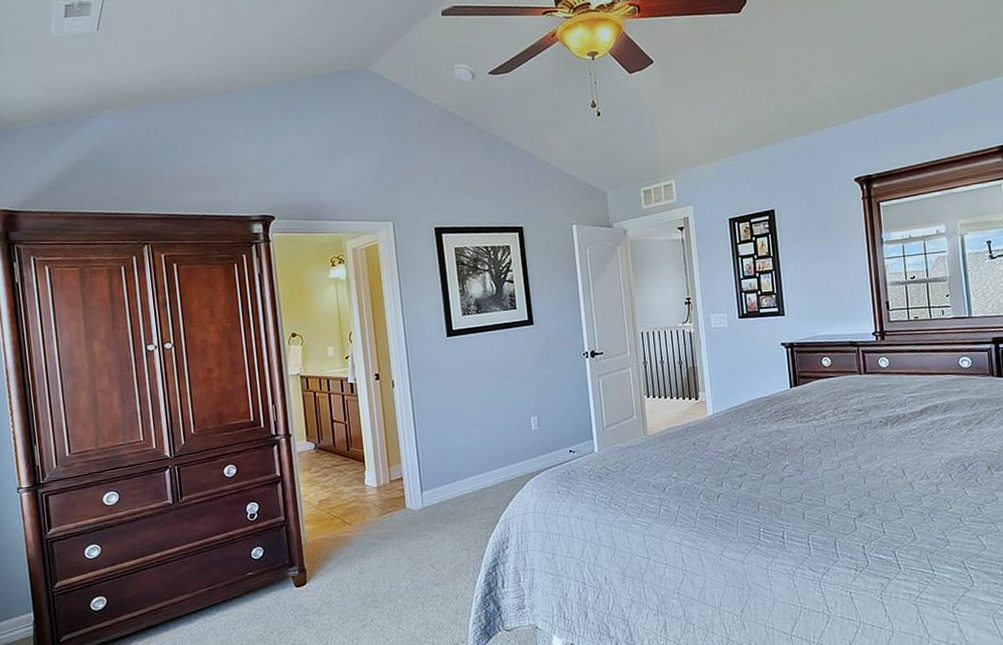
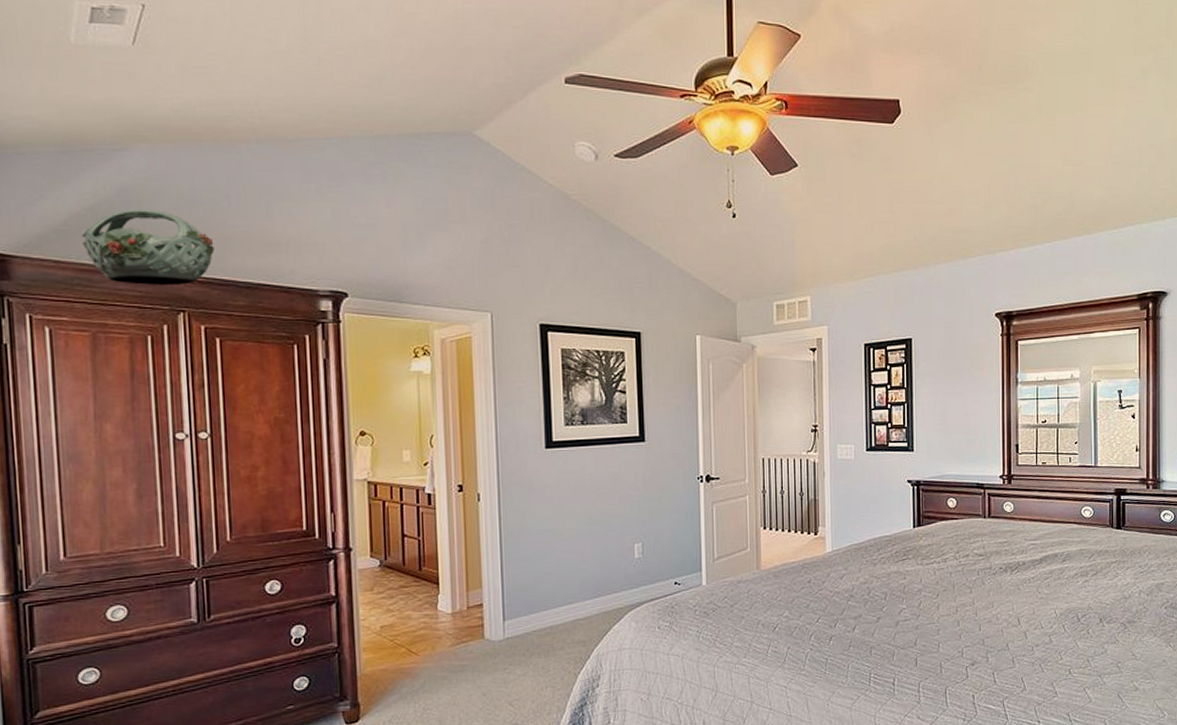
decorative basket: none [67,163,168,226] -> present [81,210,214,285]

